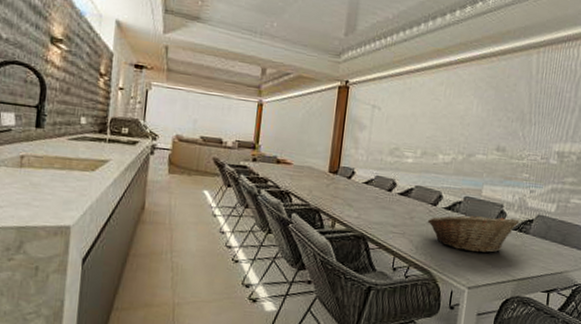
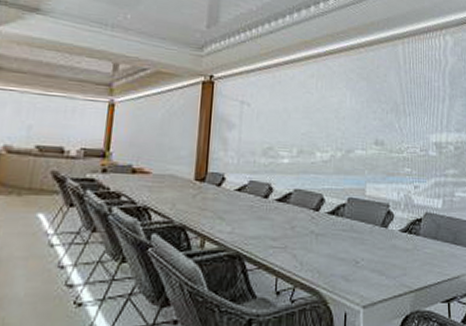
fruit basket: present [428,212,520,254] -> none [311,216,408,263]

